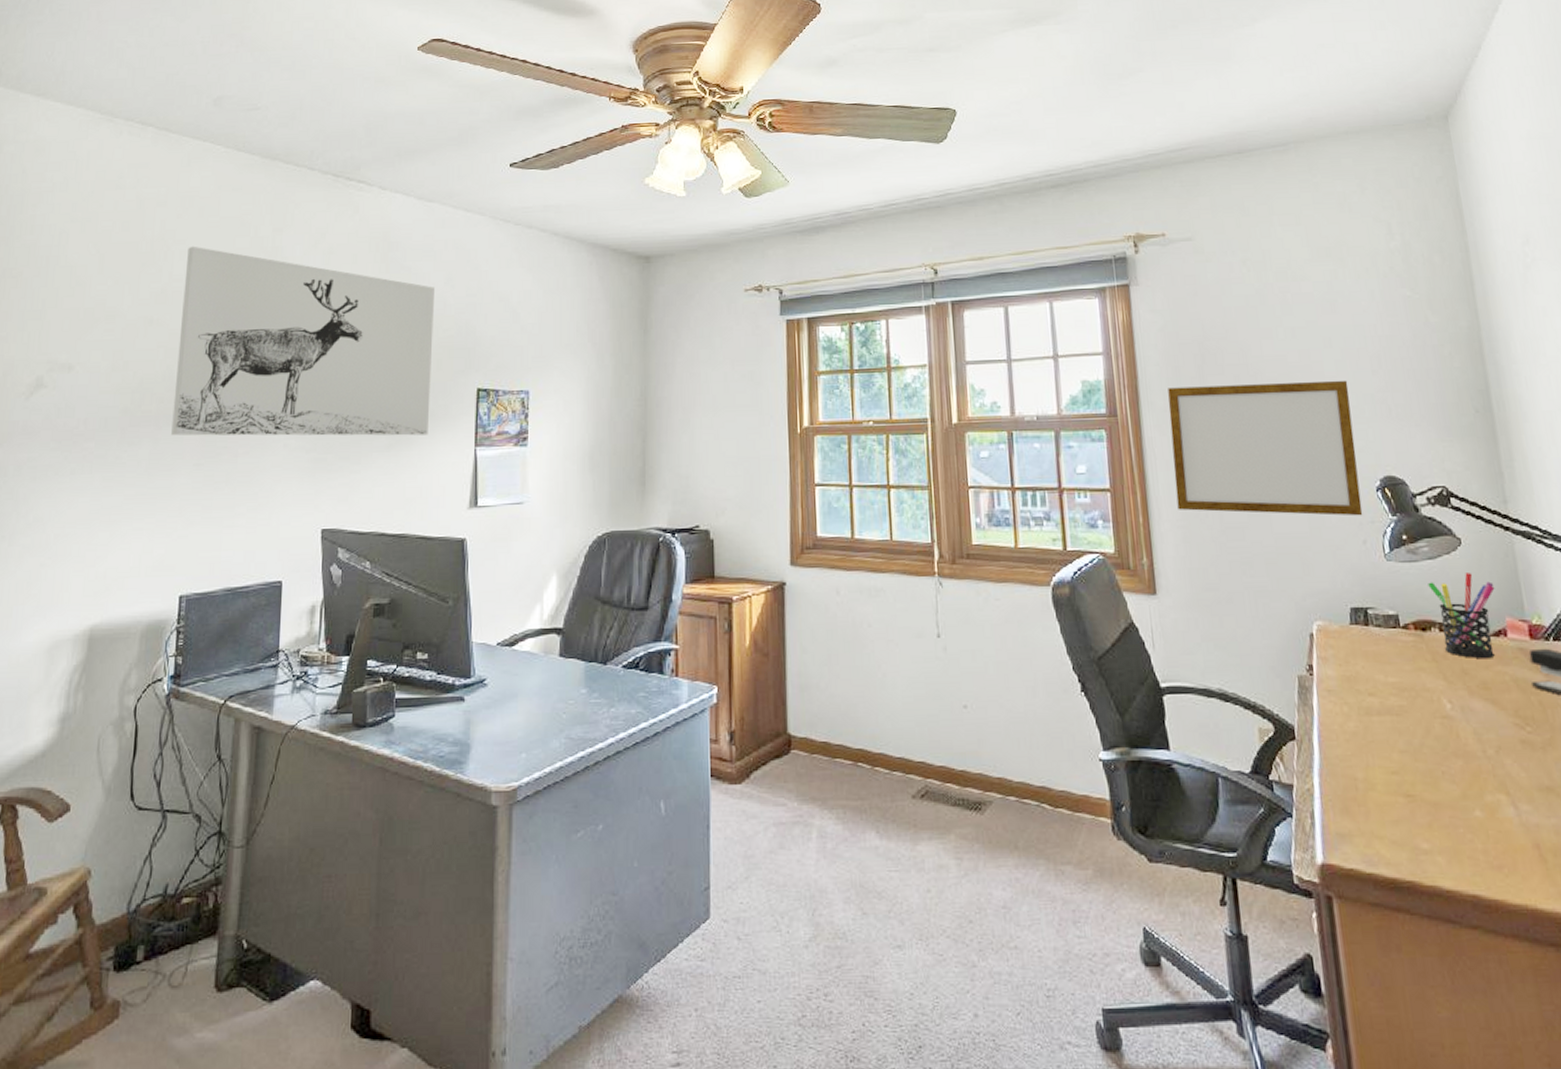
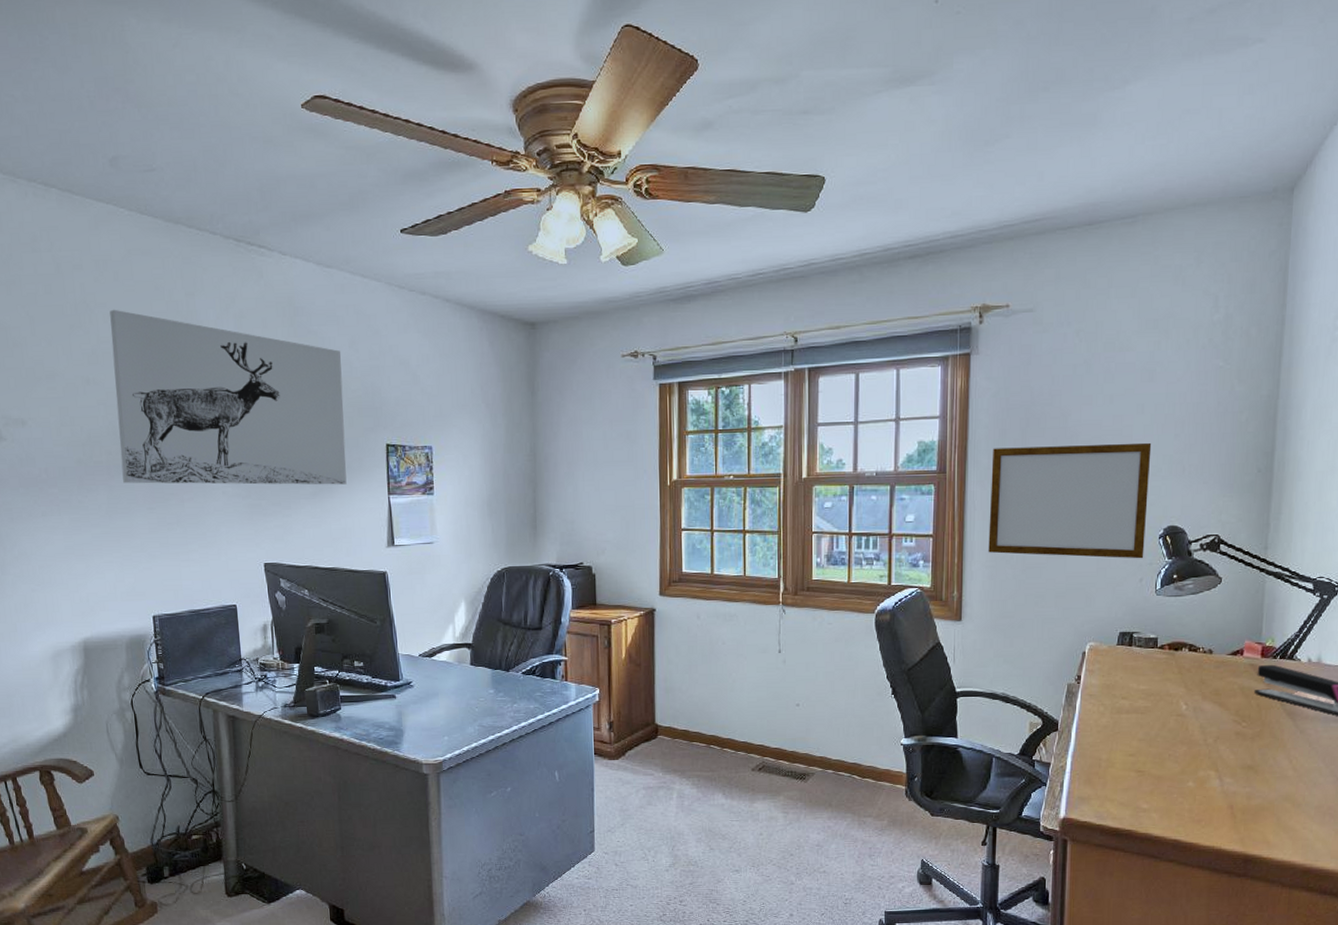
pen holder: present [1428,573,1495,659] -> none [1187,605,1242,672]

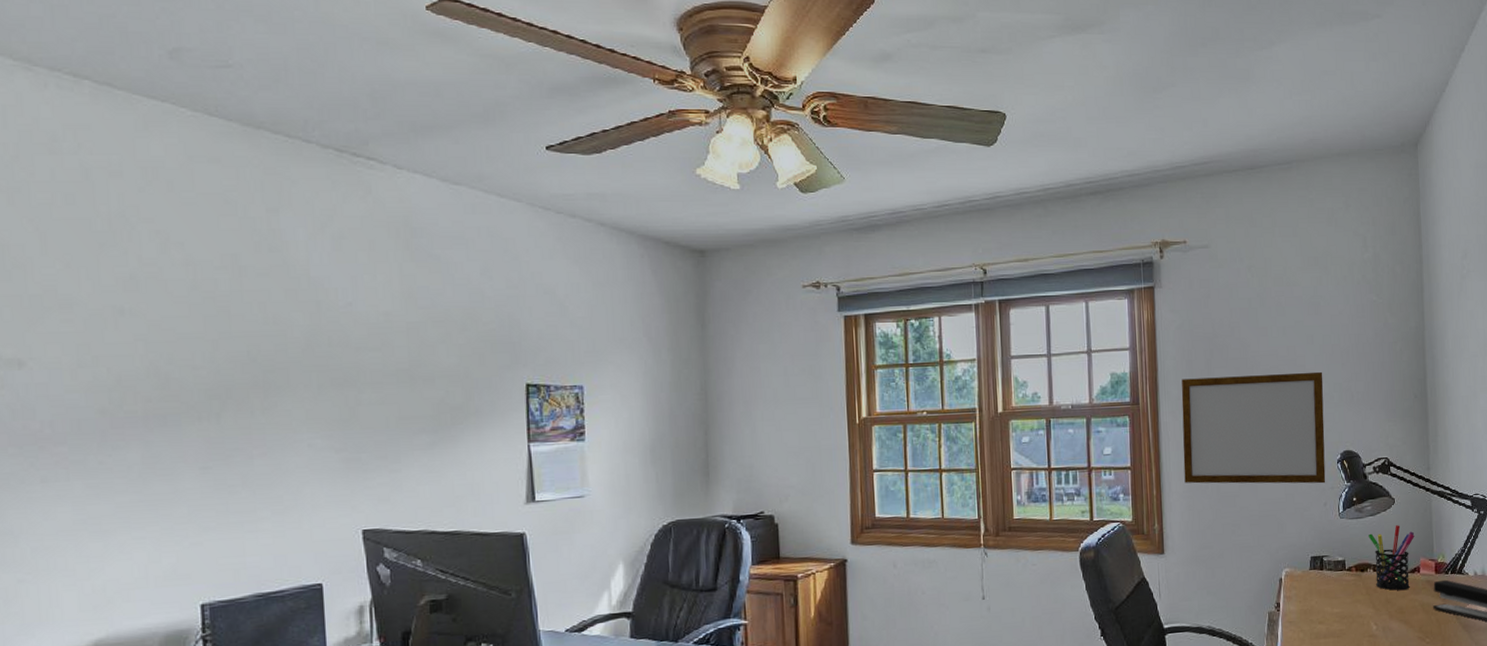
wall art: present [109,309,347,485] -> none [158,225,475,438]
pen holder: none [1187,605,1242,672] -> present [1368,525,1415,591]

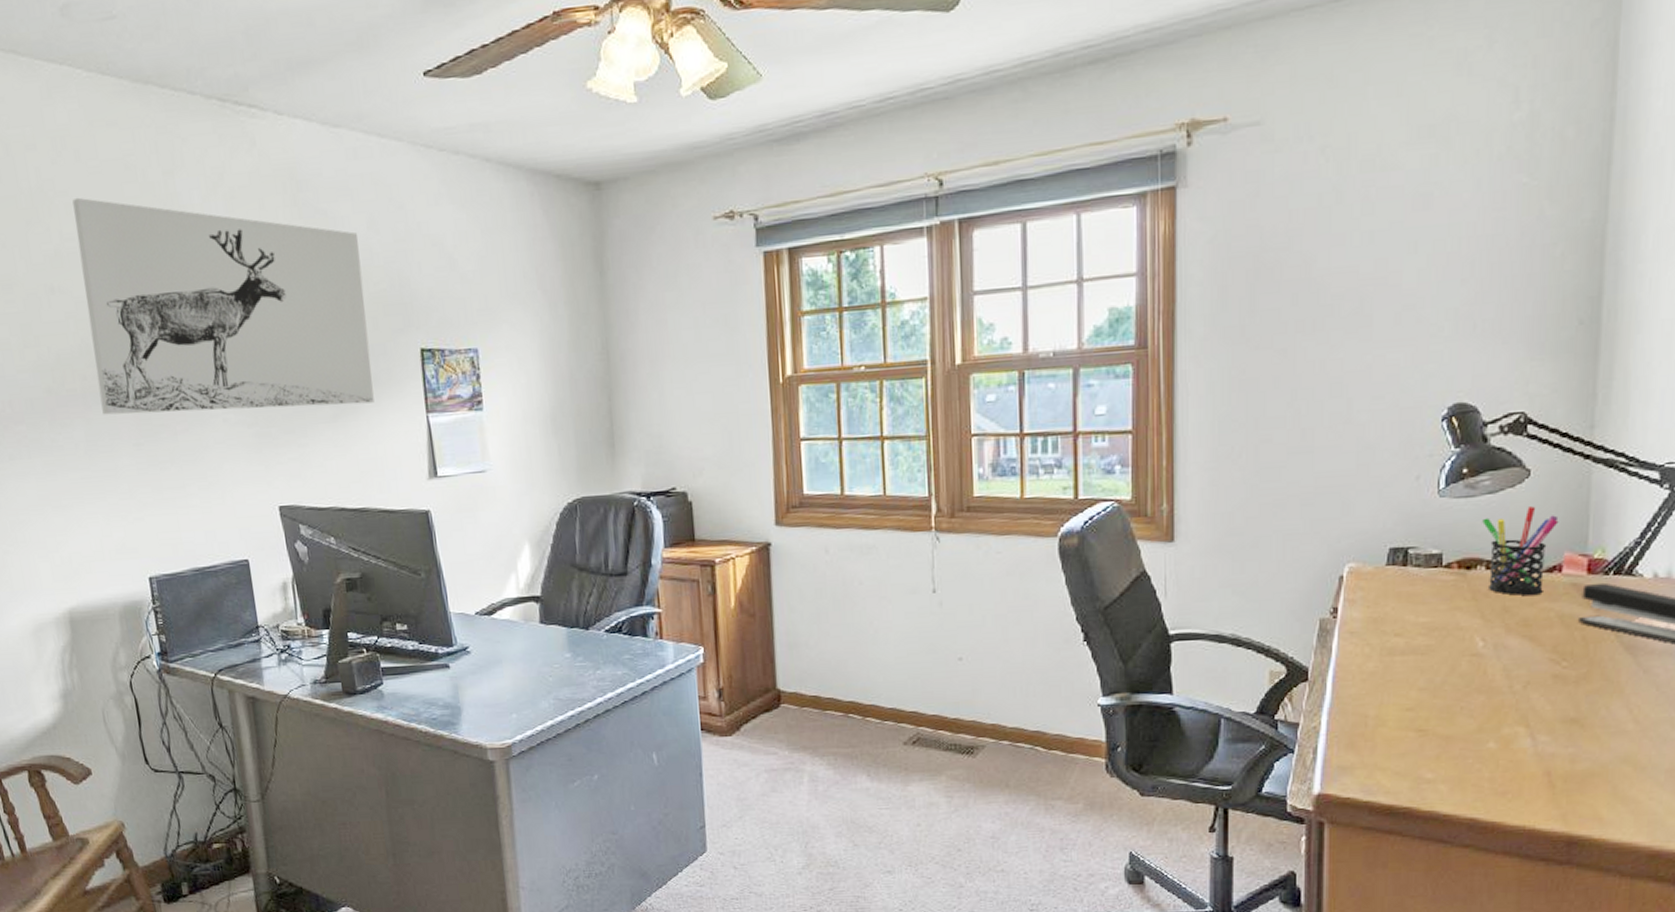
wall art: none [158,225,475,438] -> present [72,197,374,415]
writing board: present [1181,371,1326,484] -> none [1207,292,1429,452]

